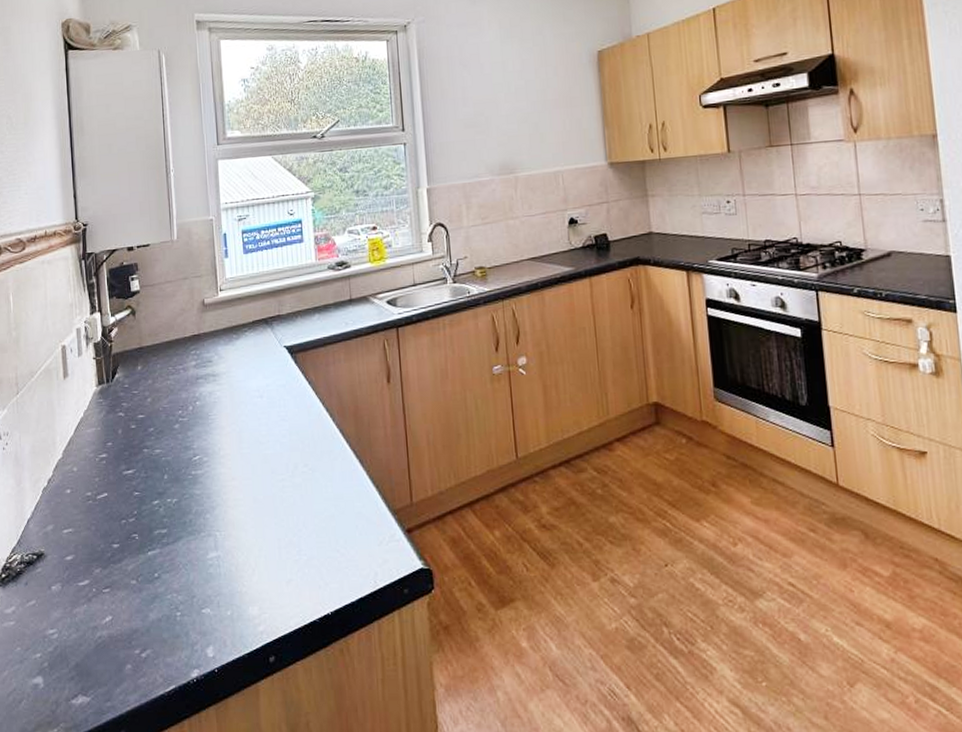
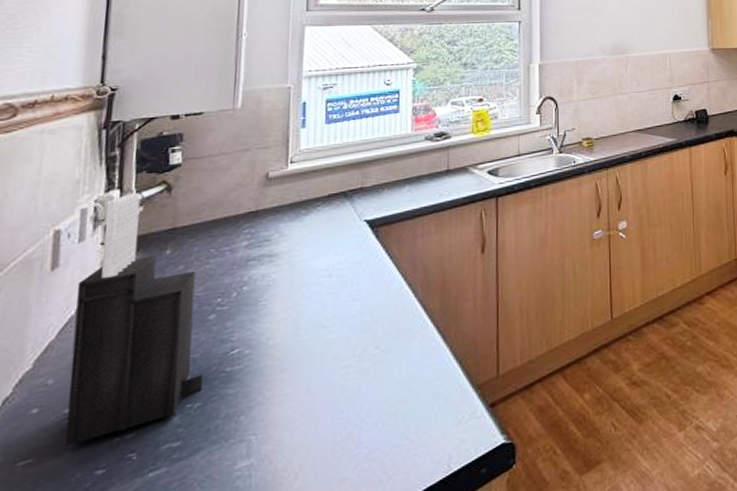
knife block: none [82,316,176,522] -> present [65,193,202,446]

